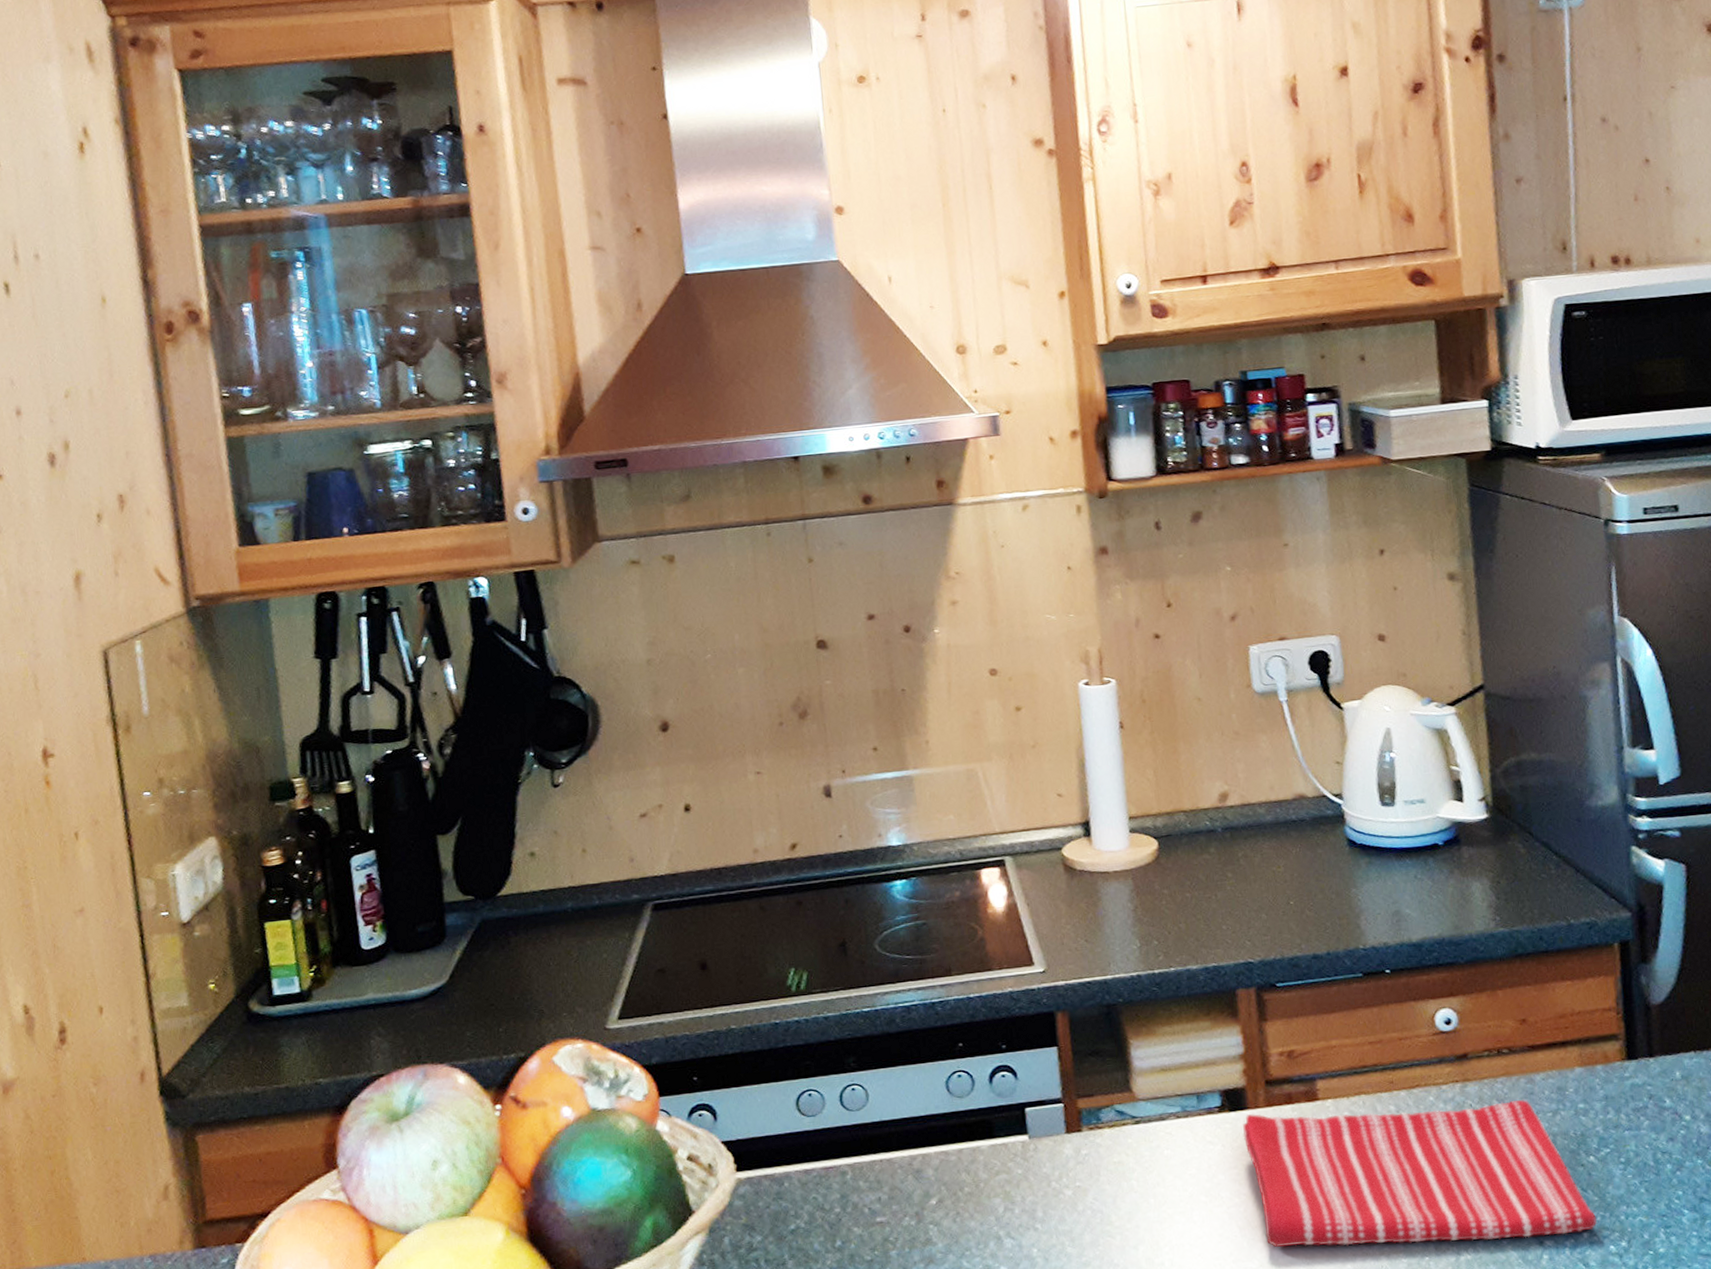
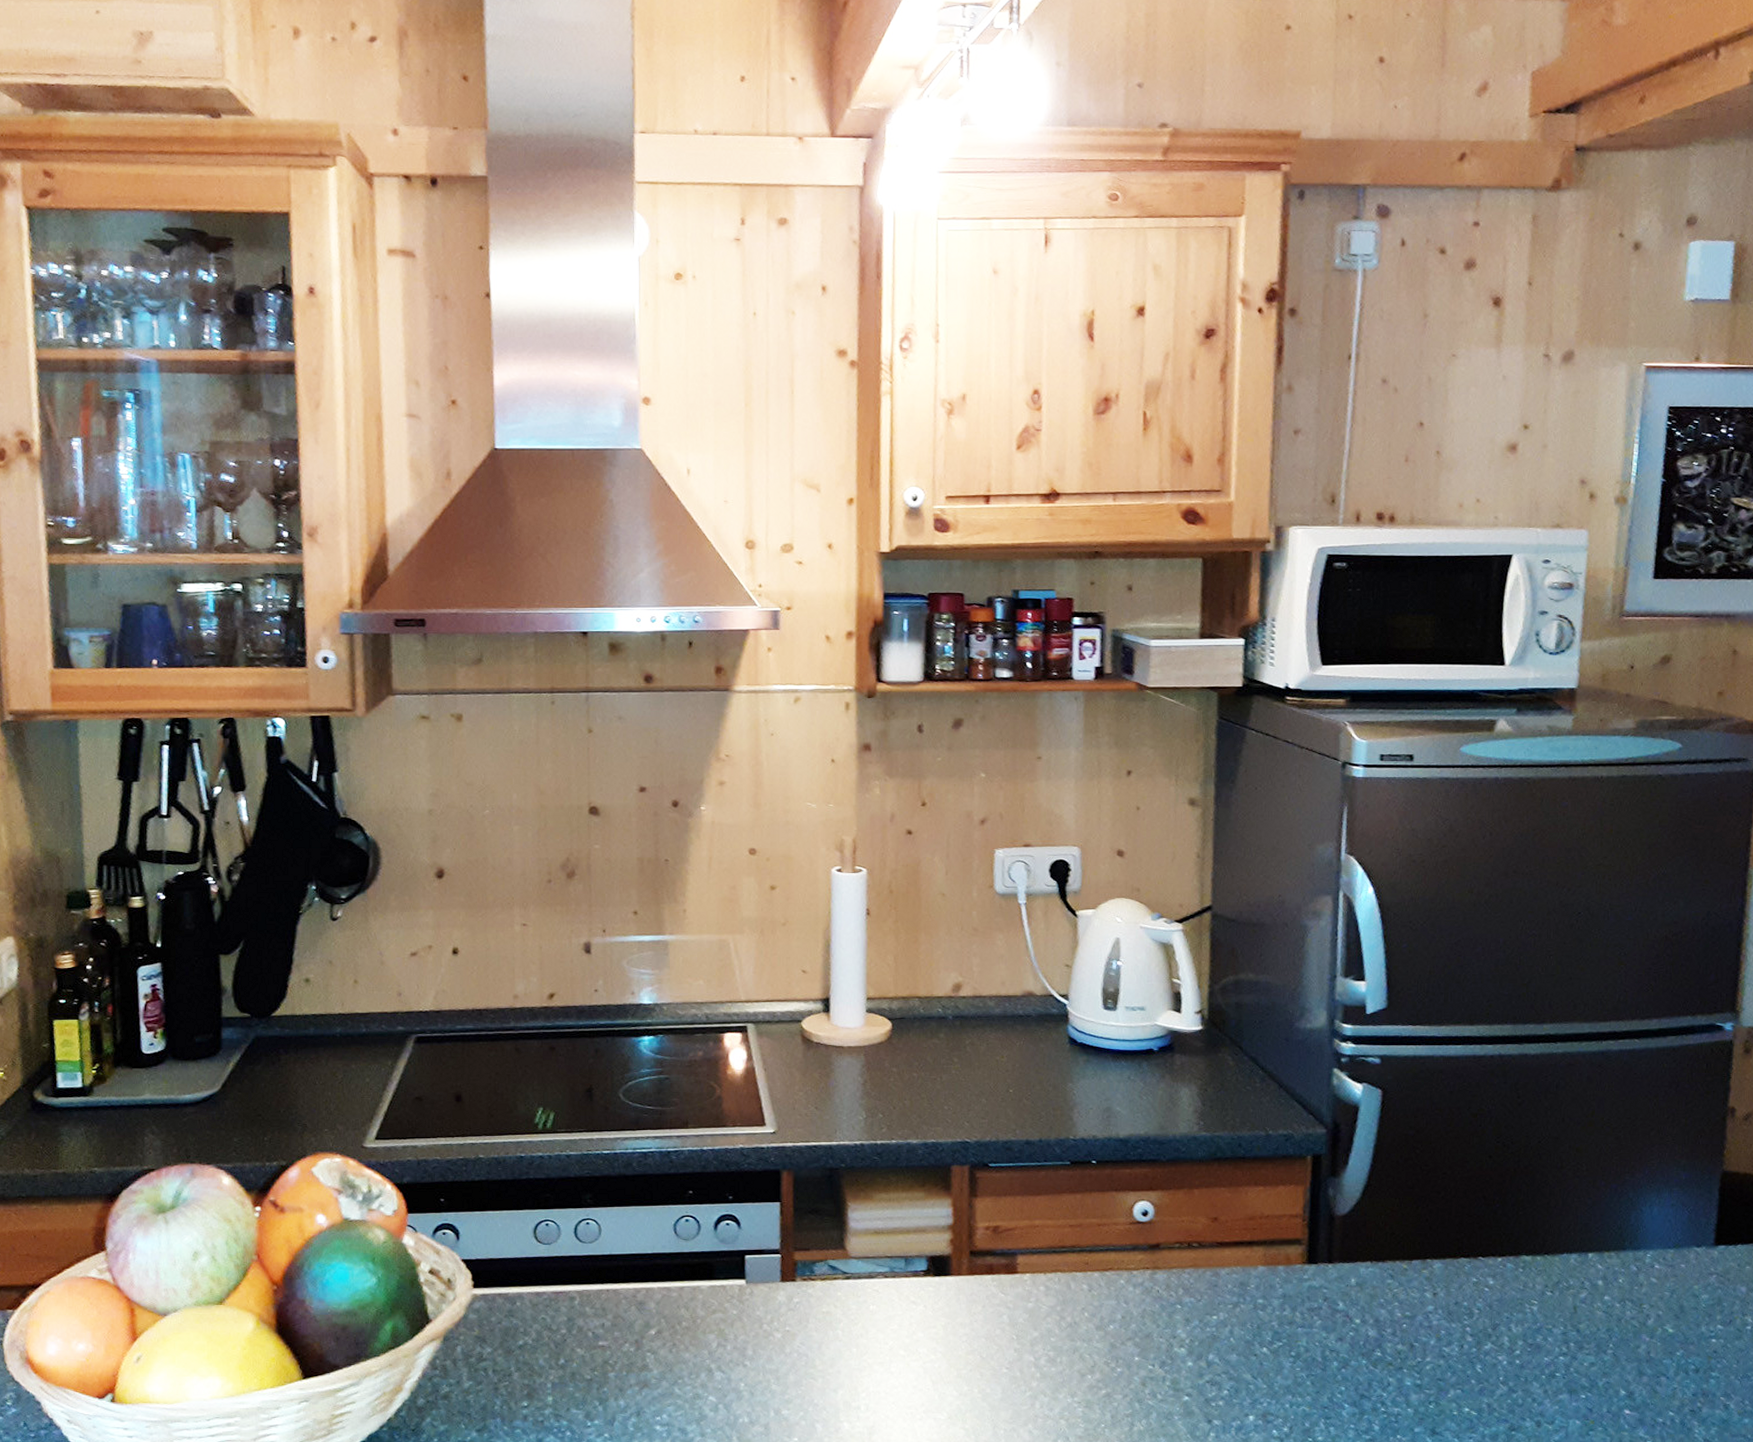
dish towel: present [1243,1100,1598,1247] -> none [944,1280,1264,1416]

